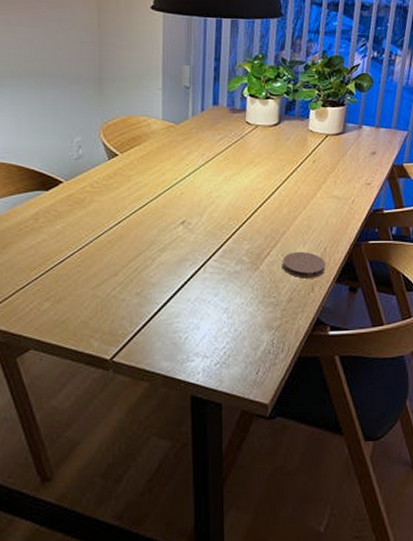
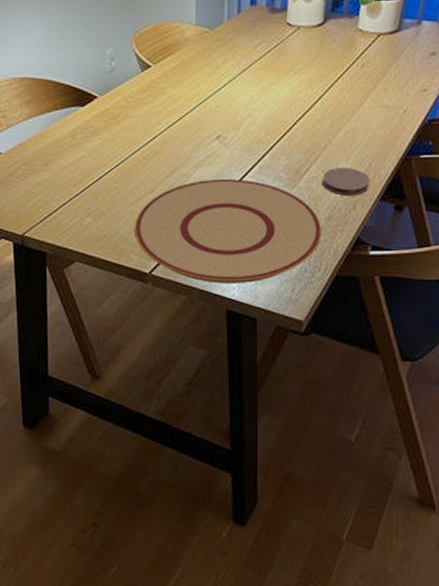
plate: none [96,262,284,368] -> present [134,178,322,284]

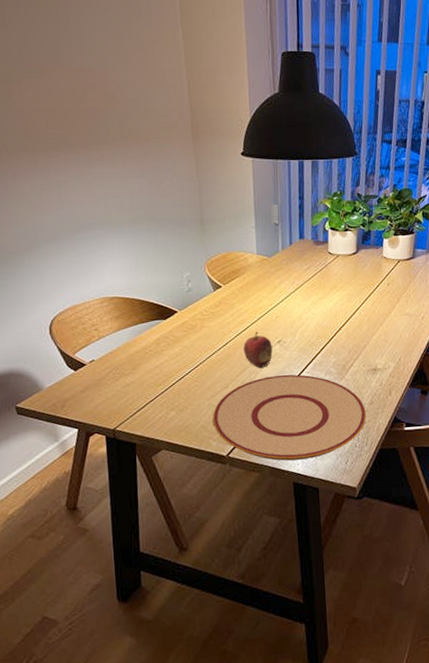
fruit: none [174,123,209,169] -> present [243,331,273,368]
coaster: present [323,166,370,196] -> none [364,361,401,385]

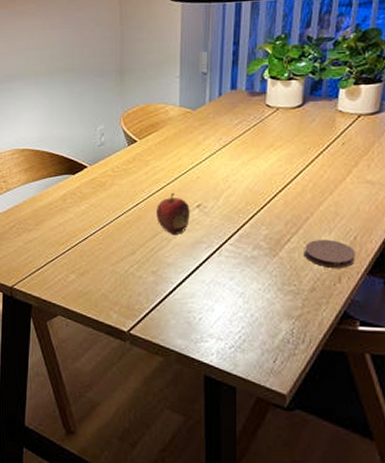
plate: present [212,374,367,461] -> none [115,244,306,350]
coaster: none [364,361,401,385] -> present [305,239,355,268]

